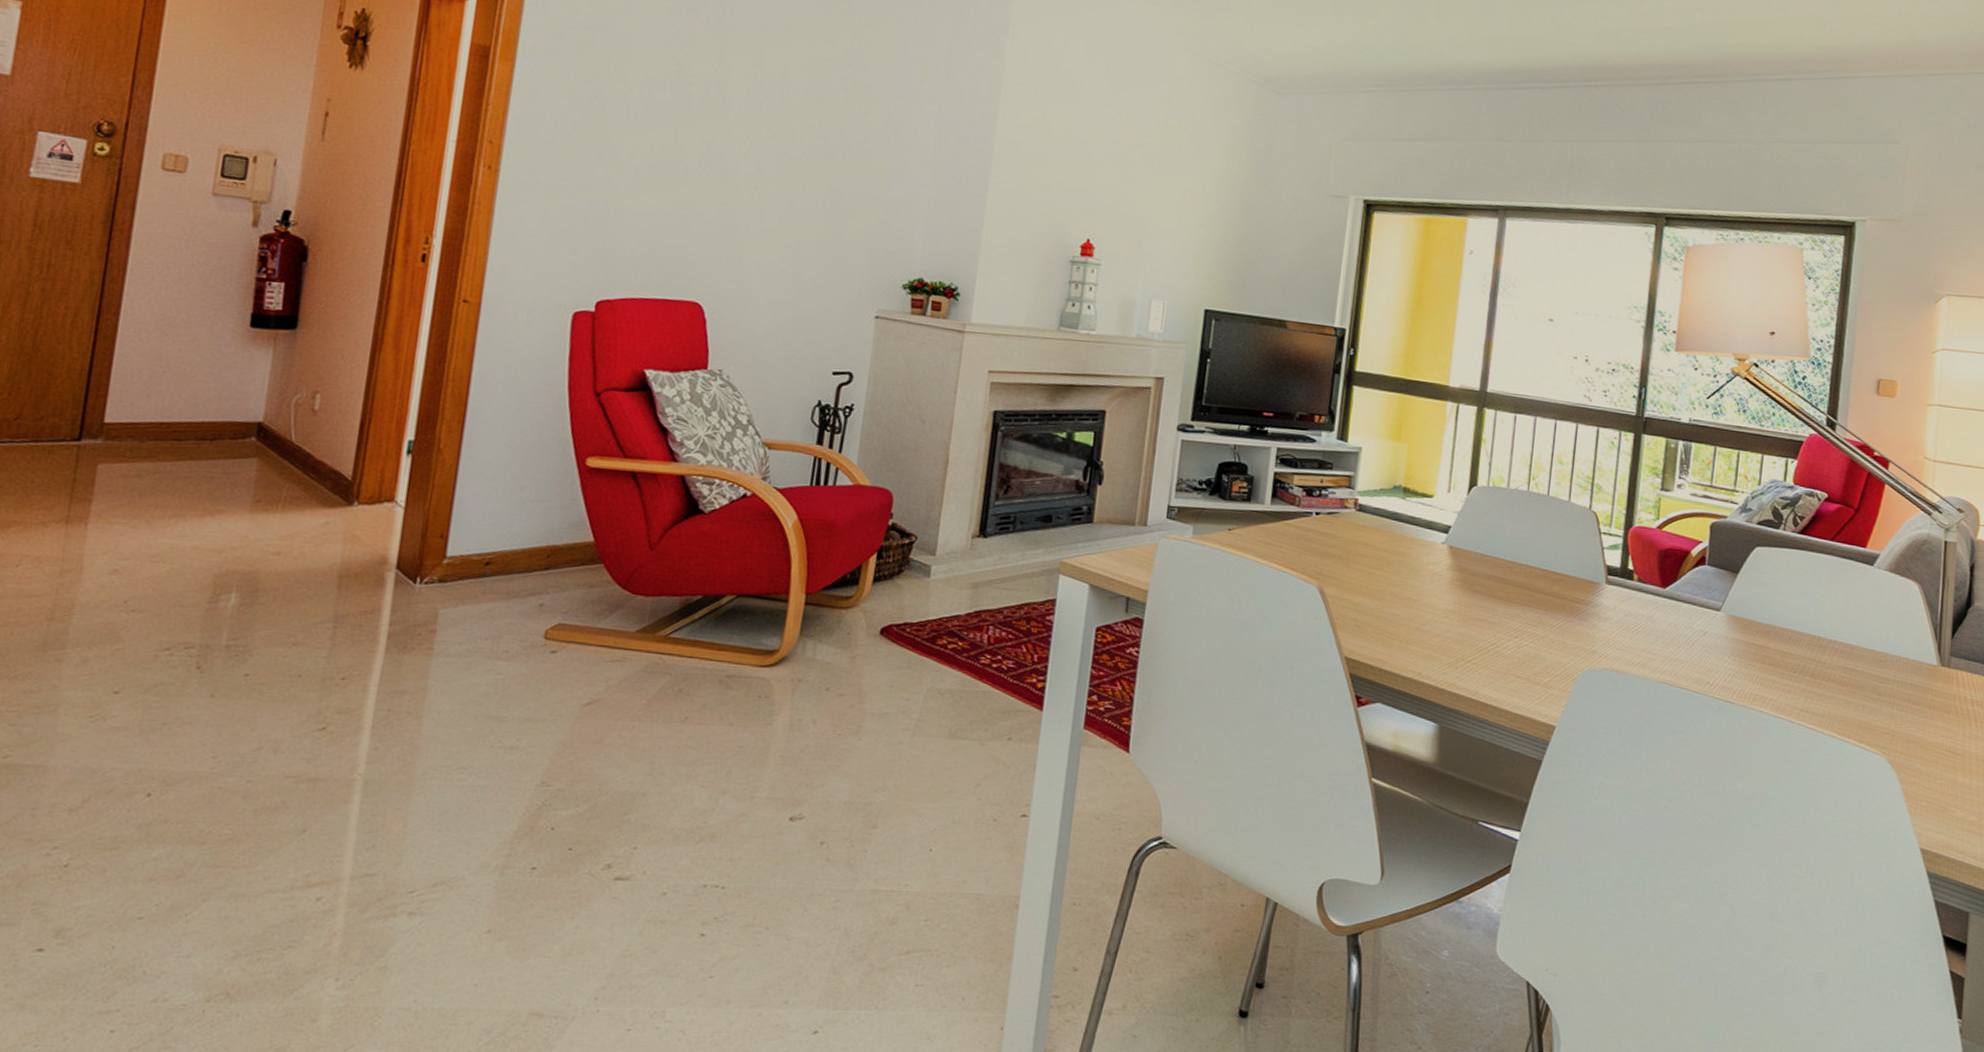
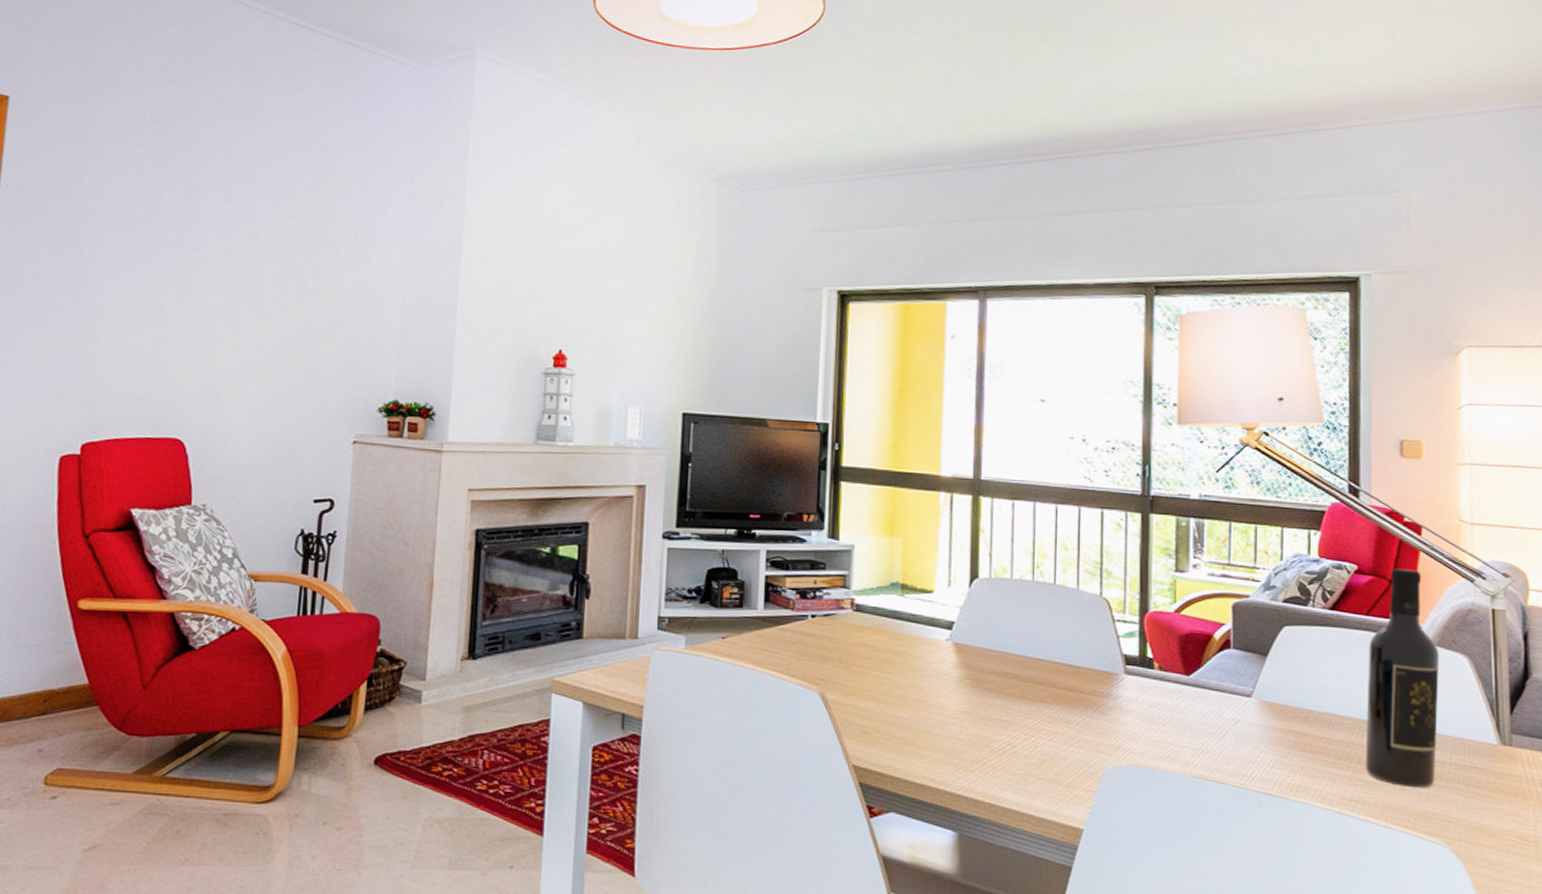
wine bottle: none [1817,498,1894,702] -> present [1365,568,1439,788]

